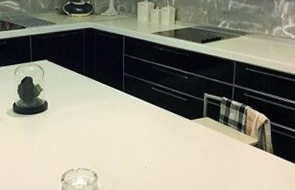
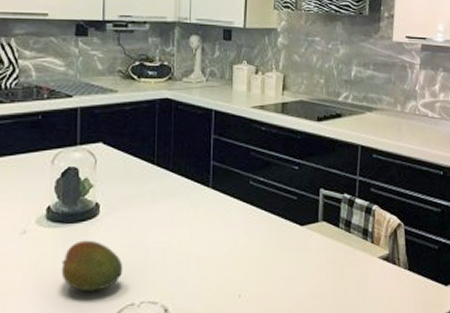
fruit: none [25,126,66,160] -> present [61,240,124,292]

